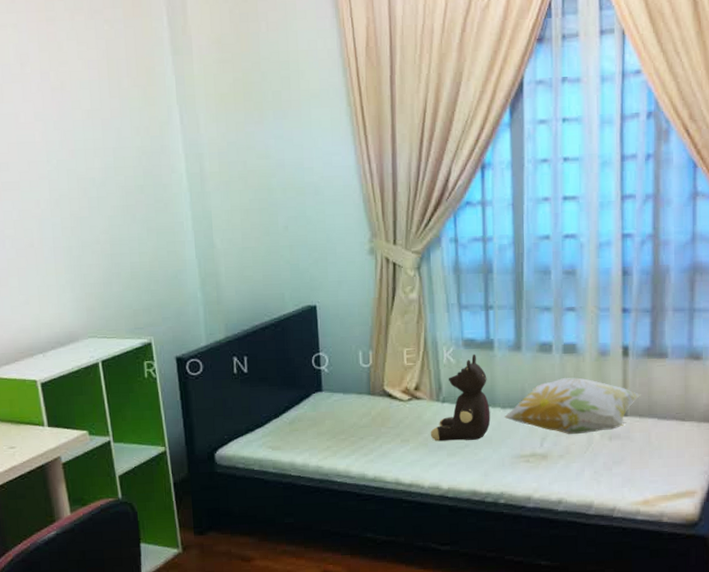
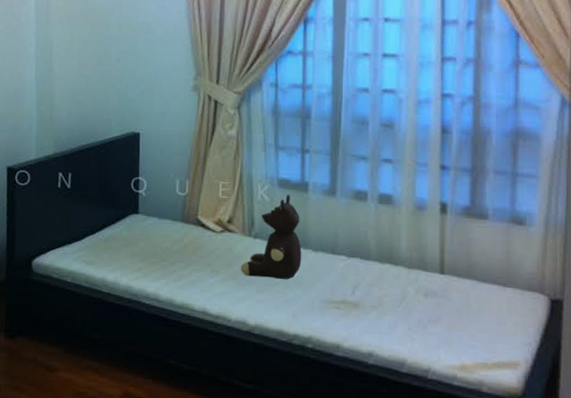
decorative pillow: present [504,377,641,435] -> none [316,228,459,287]

